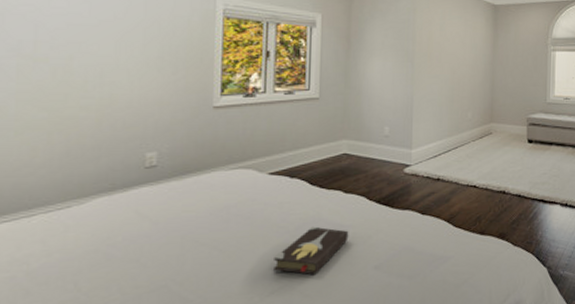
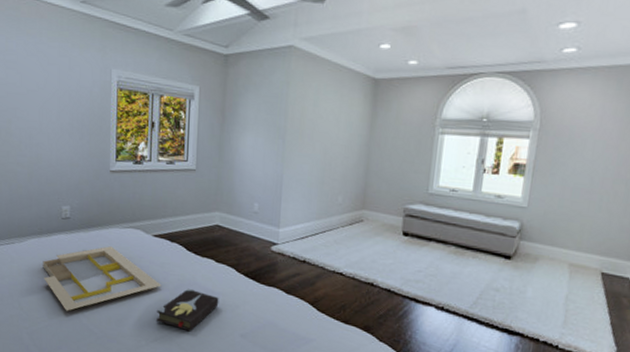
serving tray: none [114,192,280,281] -> present [43,246,162,311]

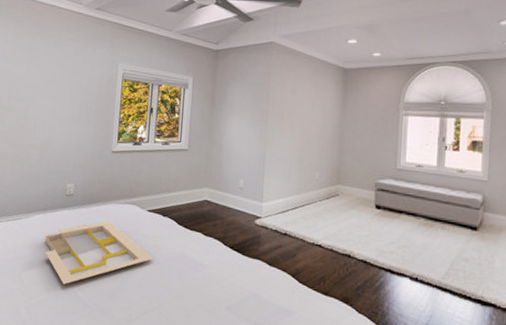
hardback book: present [155,288,219,332] -> none [146,261,206,305]

